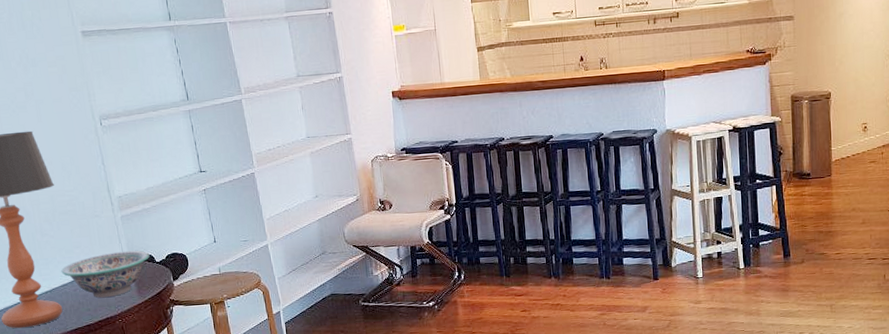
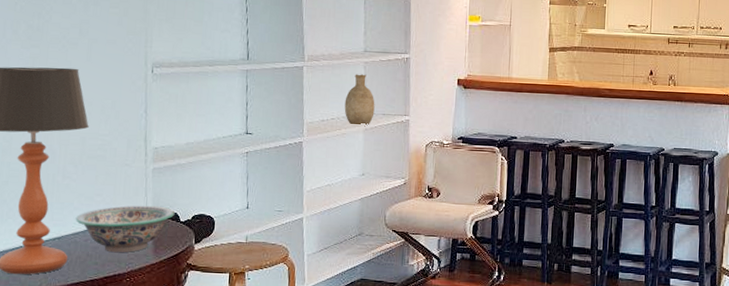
decorative vase: none [287,99,318,150] -> present [344,74,375,126]

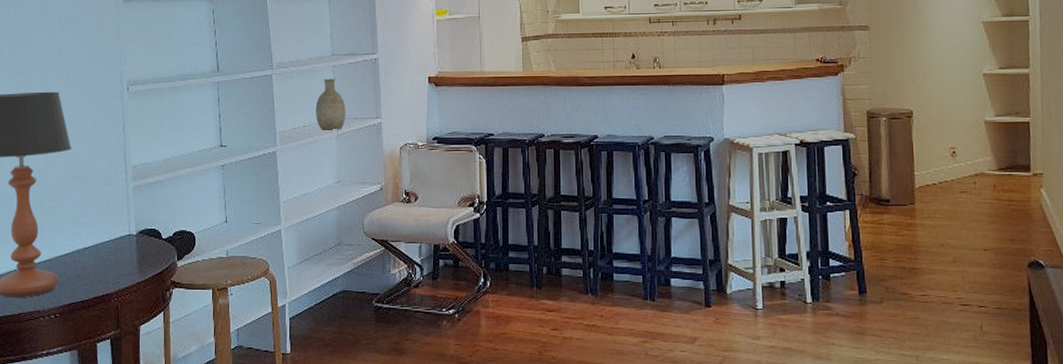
decorative bowl: present [75,205,175,253] -> none [64,224,157,273]

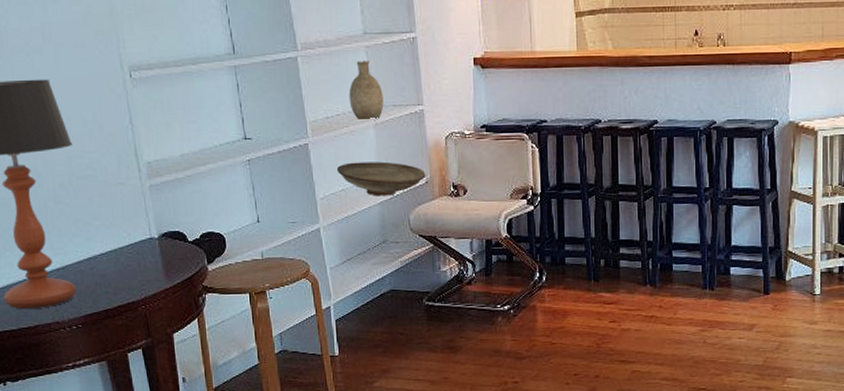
decorative bowl: none [300,169,381,201] -> present [336,161,426,196]

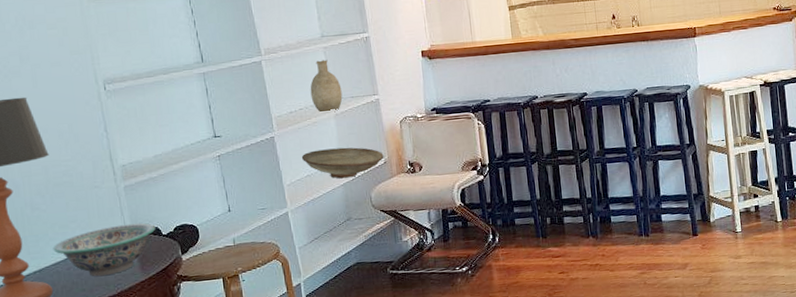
decorative bowl: none [76,226,181,280] -> present [53,223,156,277]

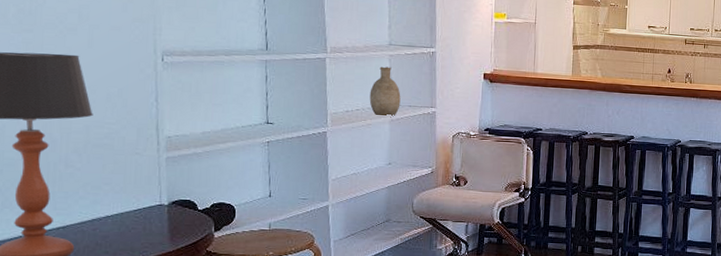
decorative bowl: present [53,223,156,277] -> none [81,194,192,242]
decorative bowl: present [301,147,384,179] -> none [350,151,432,182]

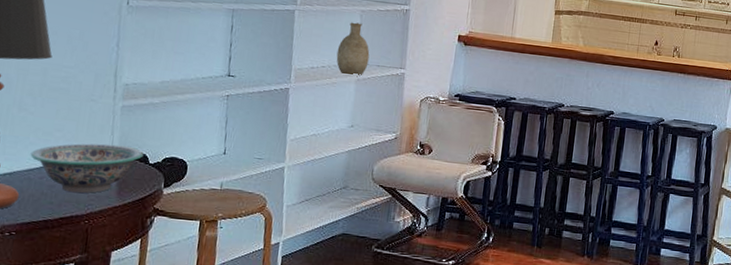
decorative bowl: none [81,194,192,242] -> present [30,143,144,194]

